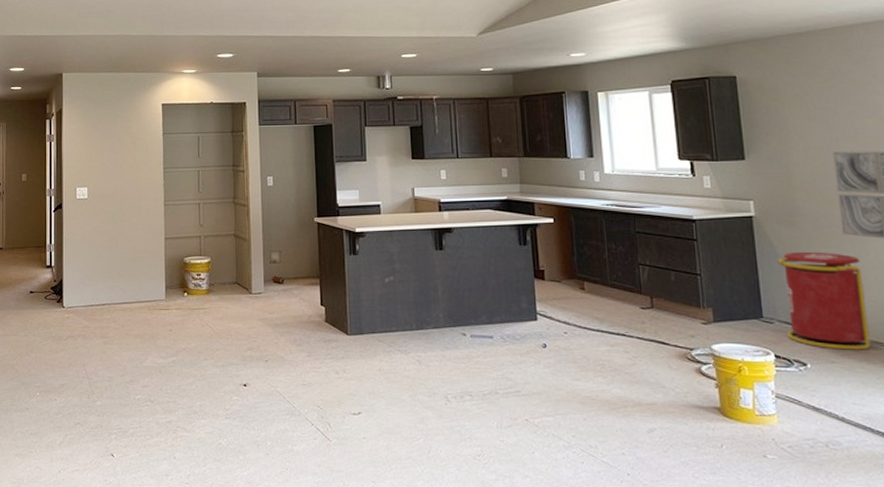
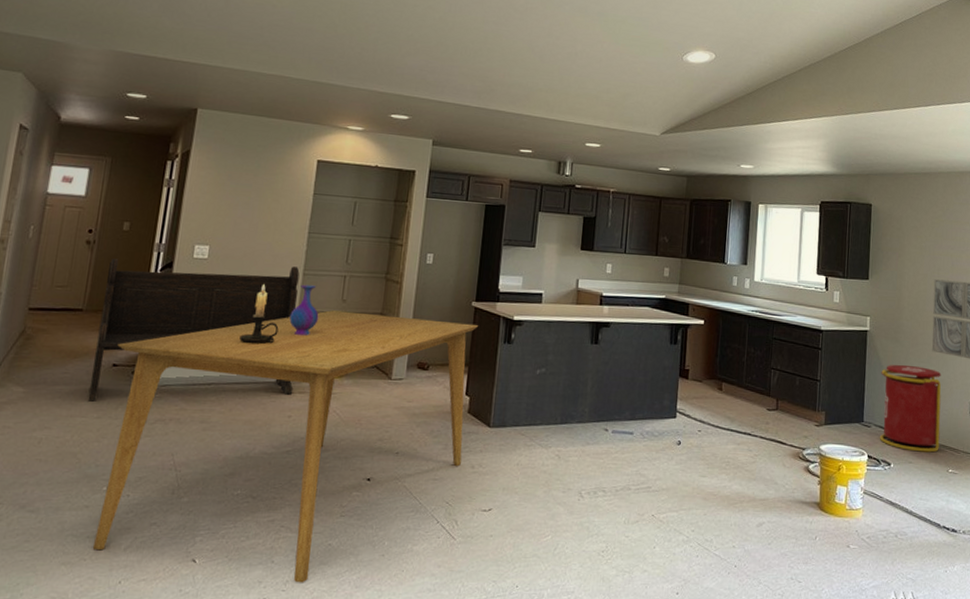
bench: none [16,199,171,324] -> present [87,258,300,403]
dining table: none [31,235,326,478] -> present [92,310,478,583]
candle holder: none [121,215,151,269] -> present [239,283,279,345]
vase: none [159,214,183,258] -> present [289,284,319,335]

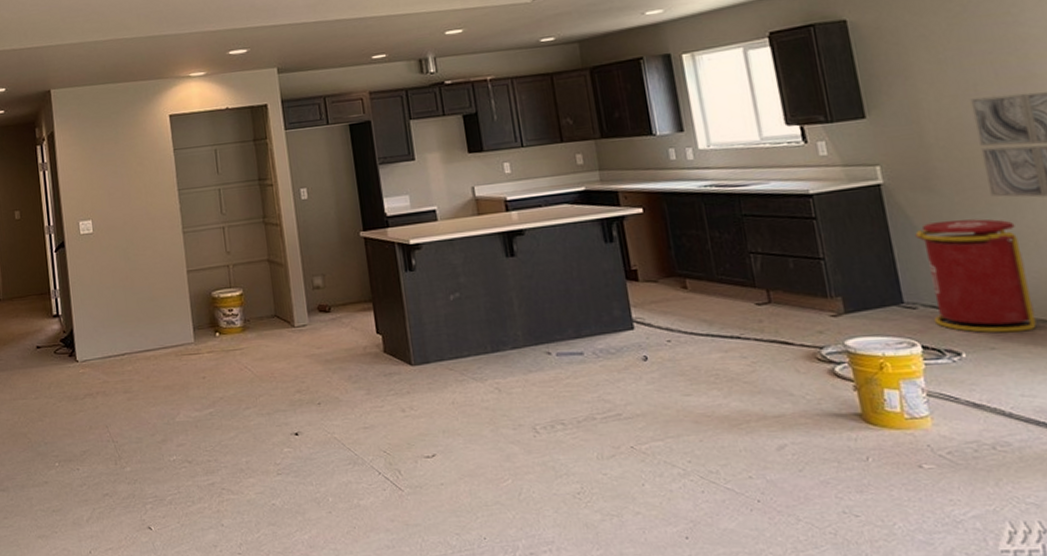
bench: present [87,258,300,403] -> none [12,226,202,385]
dining table: present [92,310,478,583] -> none [36,255,390,546]
candle holder: present [239,283,279,345] -> none [139,248,174,311]
vase: present [289,284,319,335] -> none [180,242,209,295]

